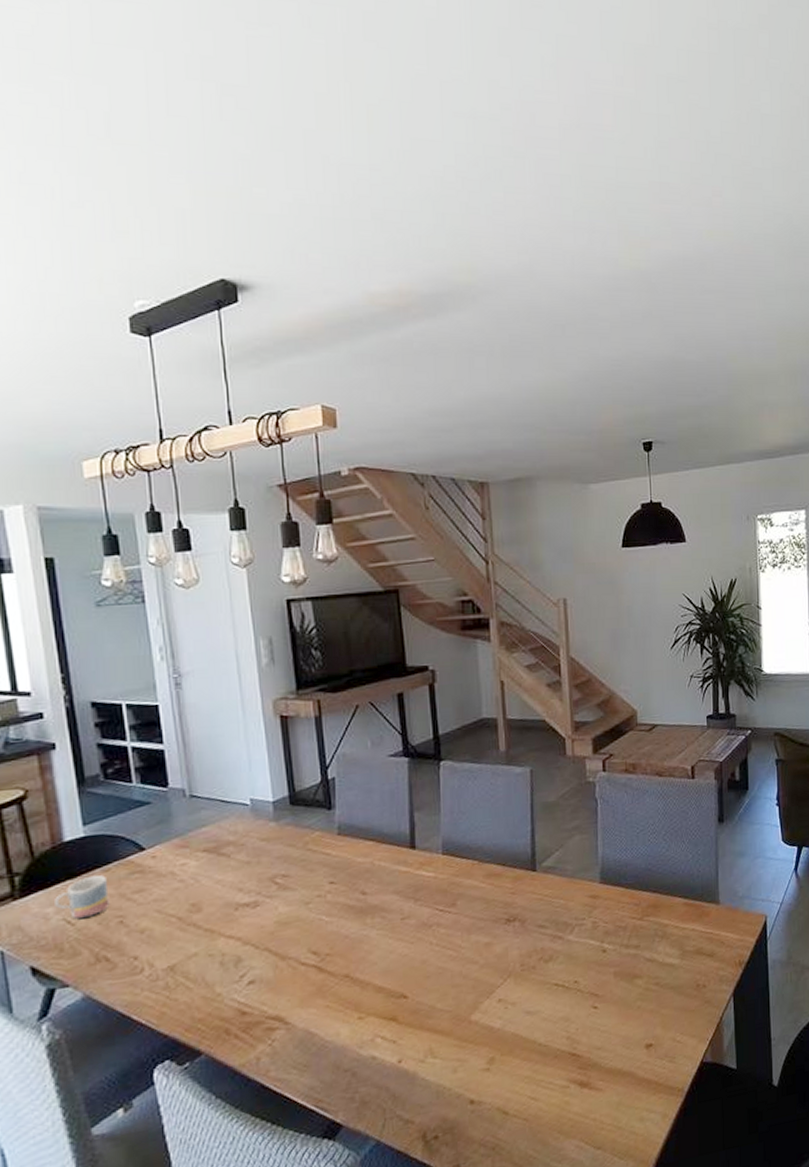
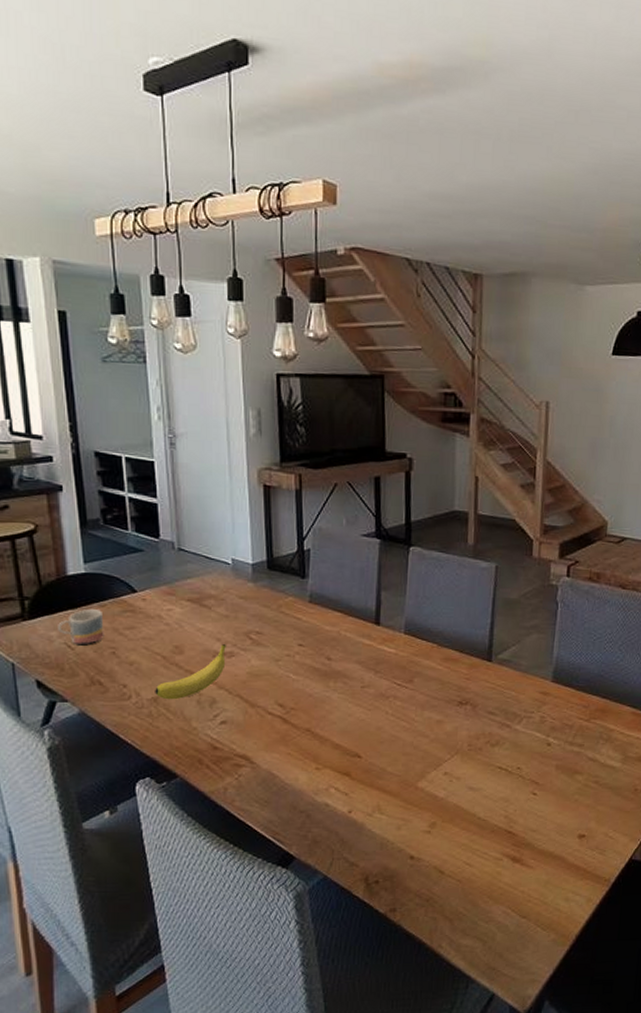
fruit: none [171,892,250,967] -> present [155,643,226,700]

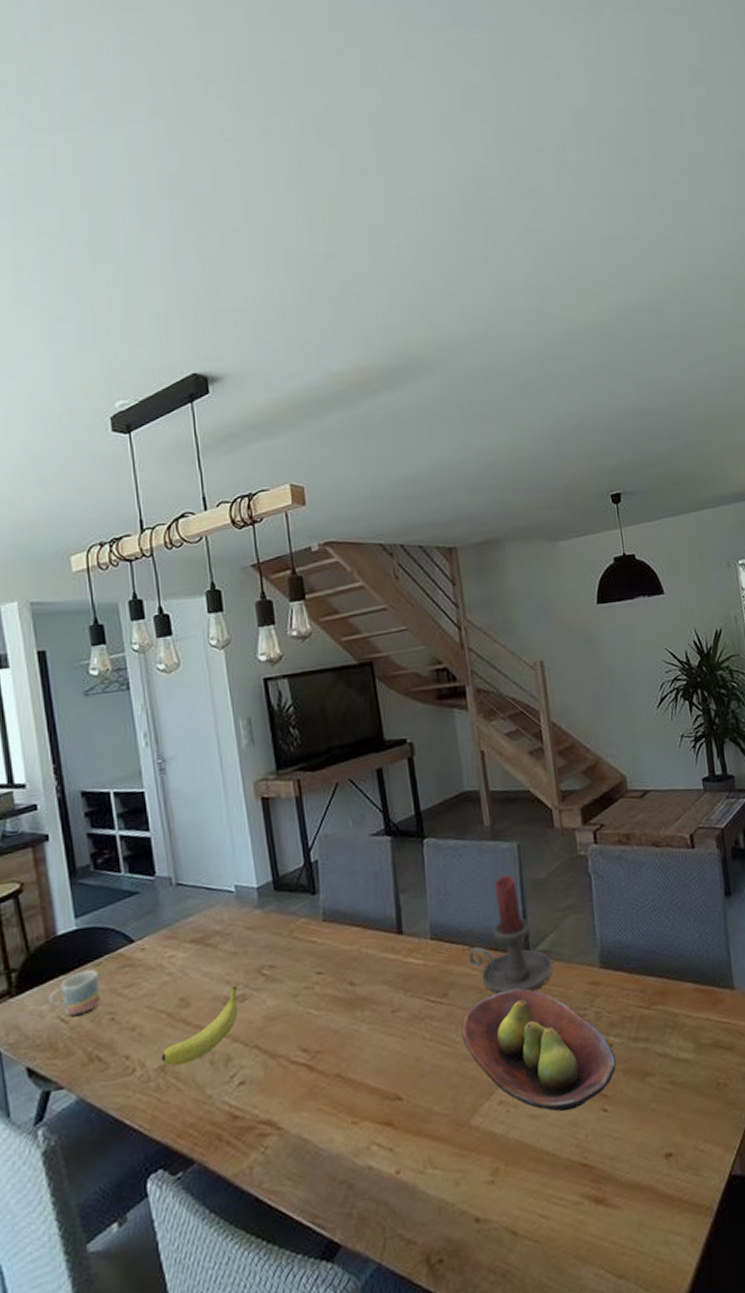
fruit bowl: none [420,687,551,789] -> present [461,989,616,1112]
candle holder: none [436,590,511,691] -> present [468,875,553,994]

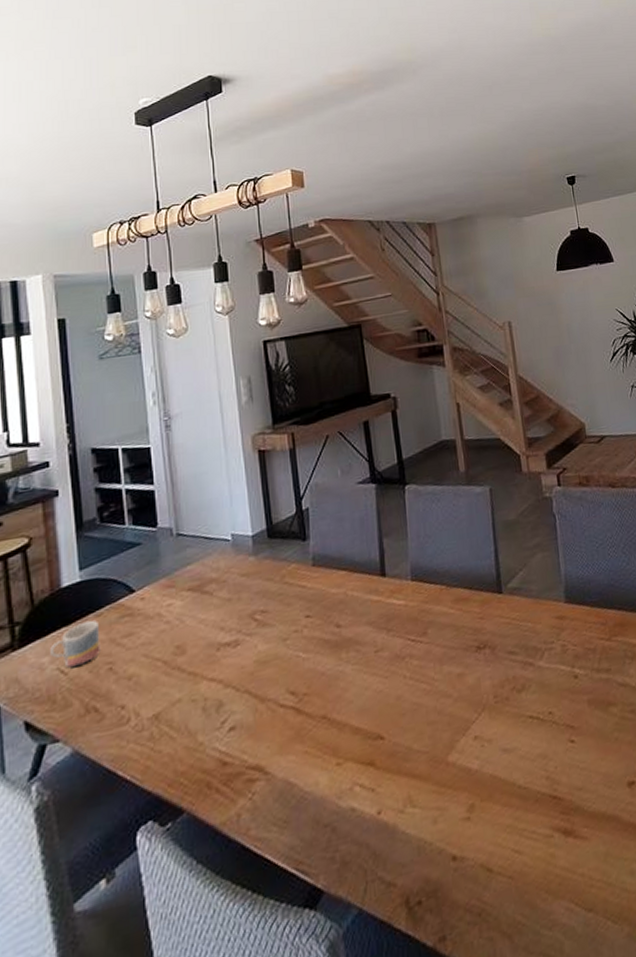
fruit: present [161,985,239,1067] -> none [156,631,231,715]
fruit bowl: present [461,989,616,1112] -> none [439,625,581,745]
candle holder: present [468,875,553,994] -> none [446,517,523,631]

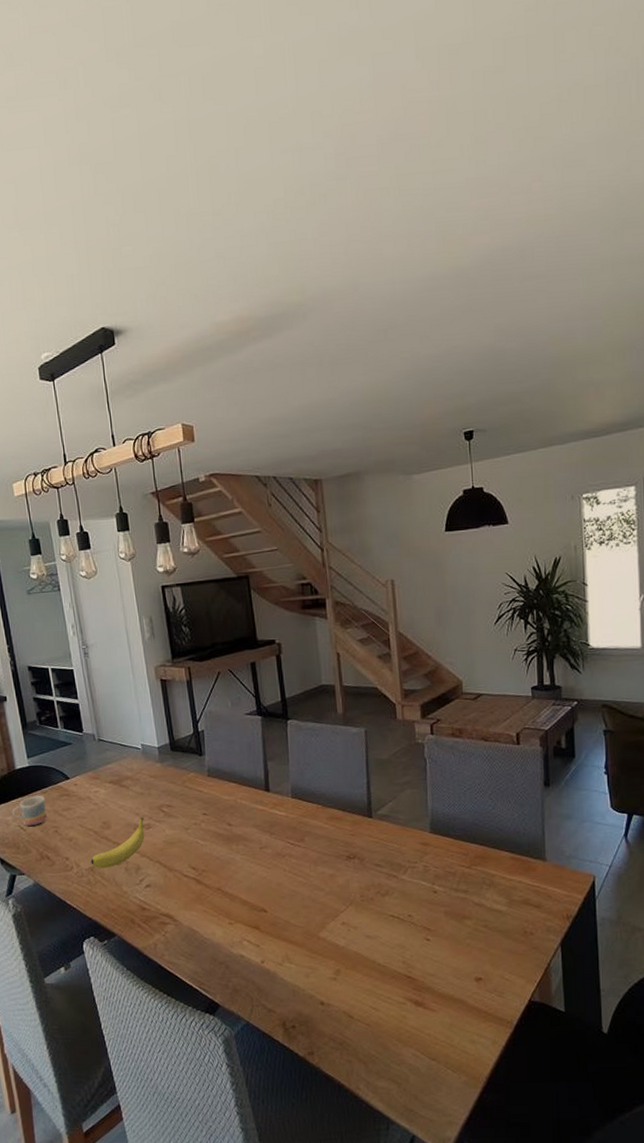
fruit: none [156,631,231,715] -> present [91,817,145,869]

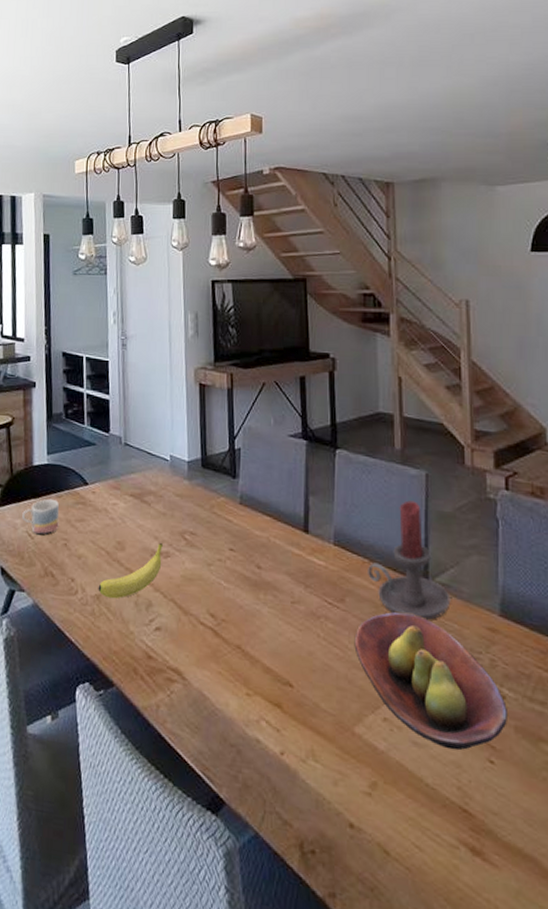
fruit bowl: none [314,842,439,936] -> present [354,612,507,751]
candle holder: none [321,753,391,845] -> present [368,500,451,621]

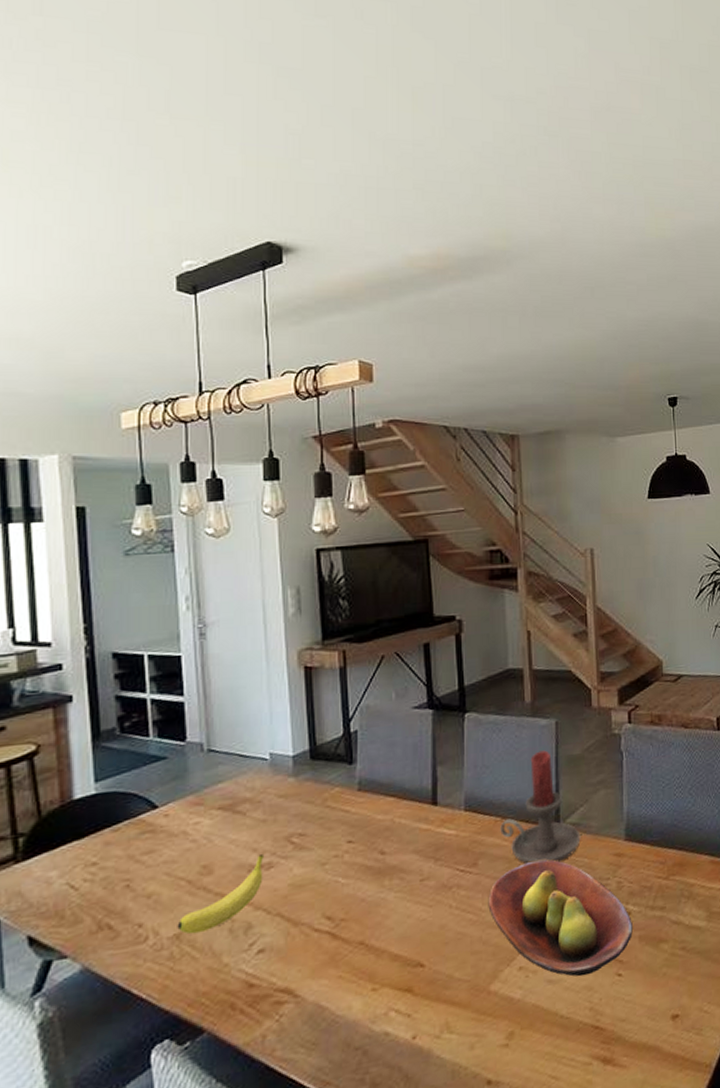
mug: present [22,498,59,535] -> none [59,834,117,884]

